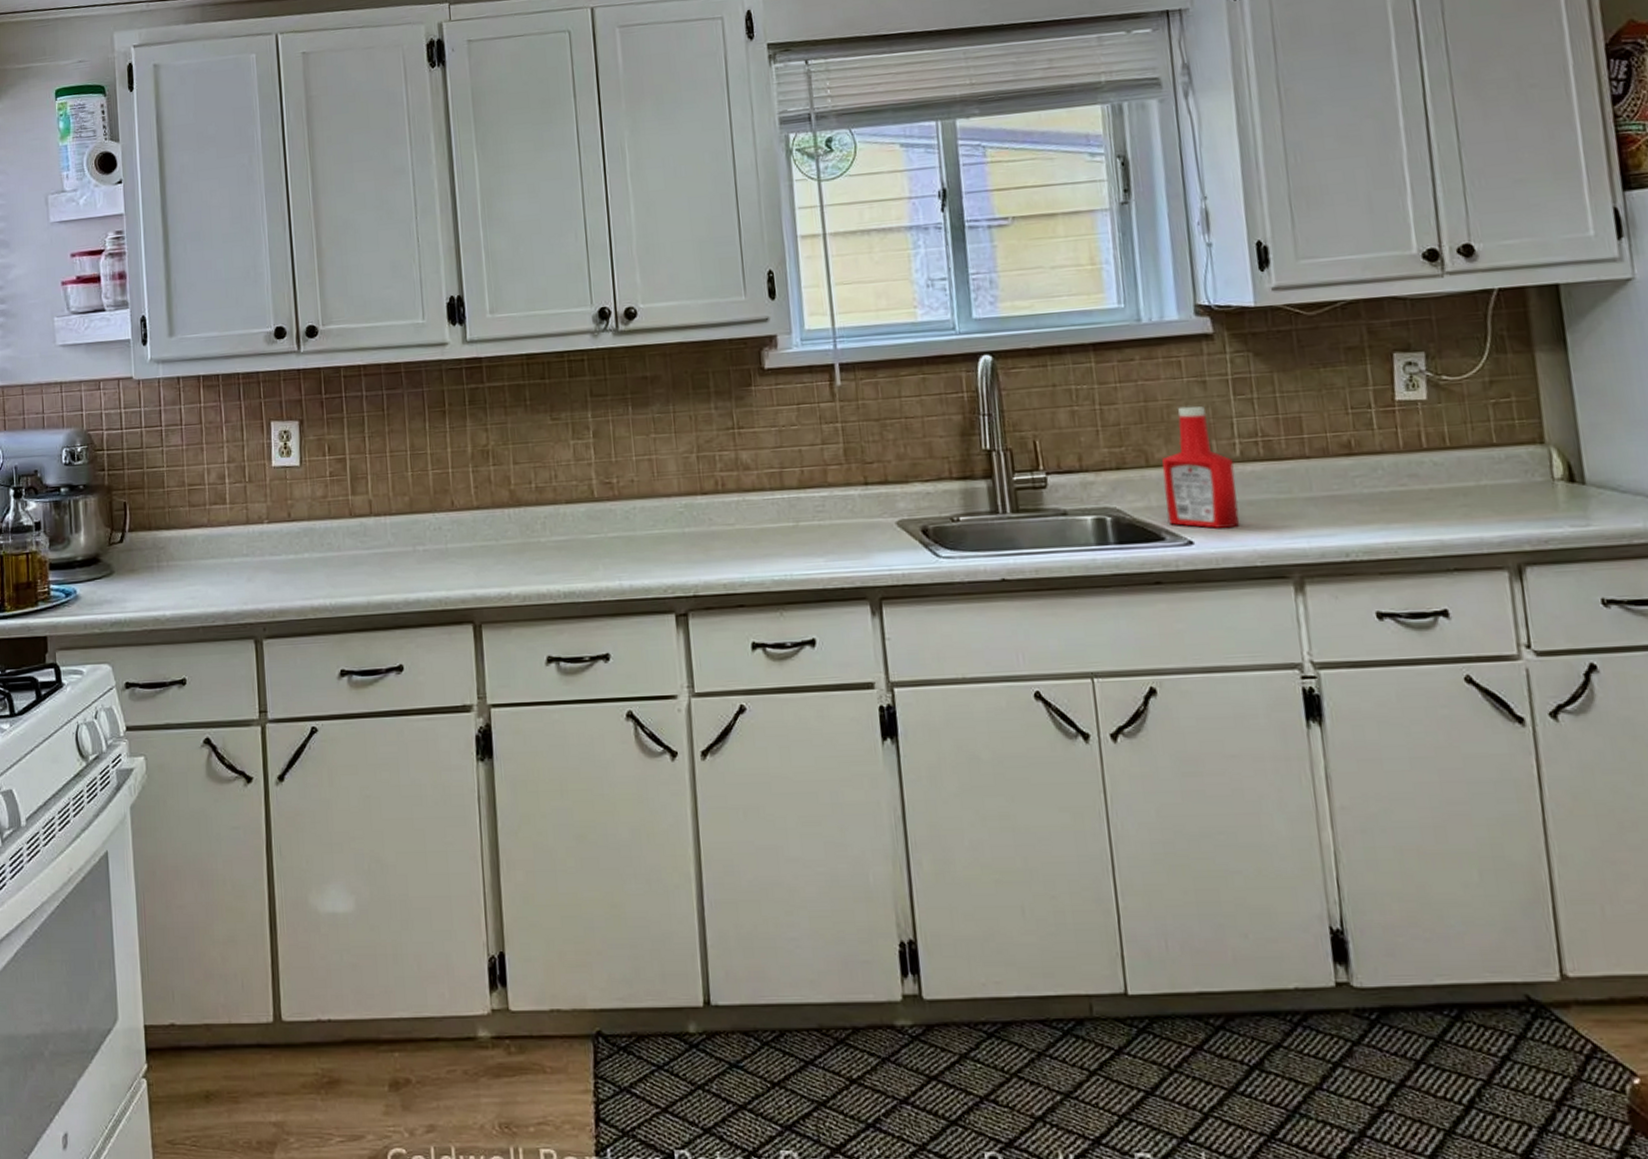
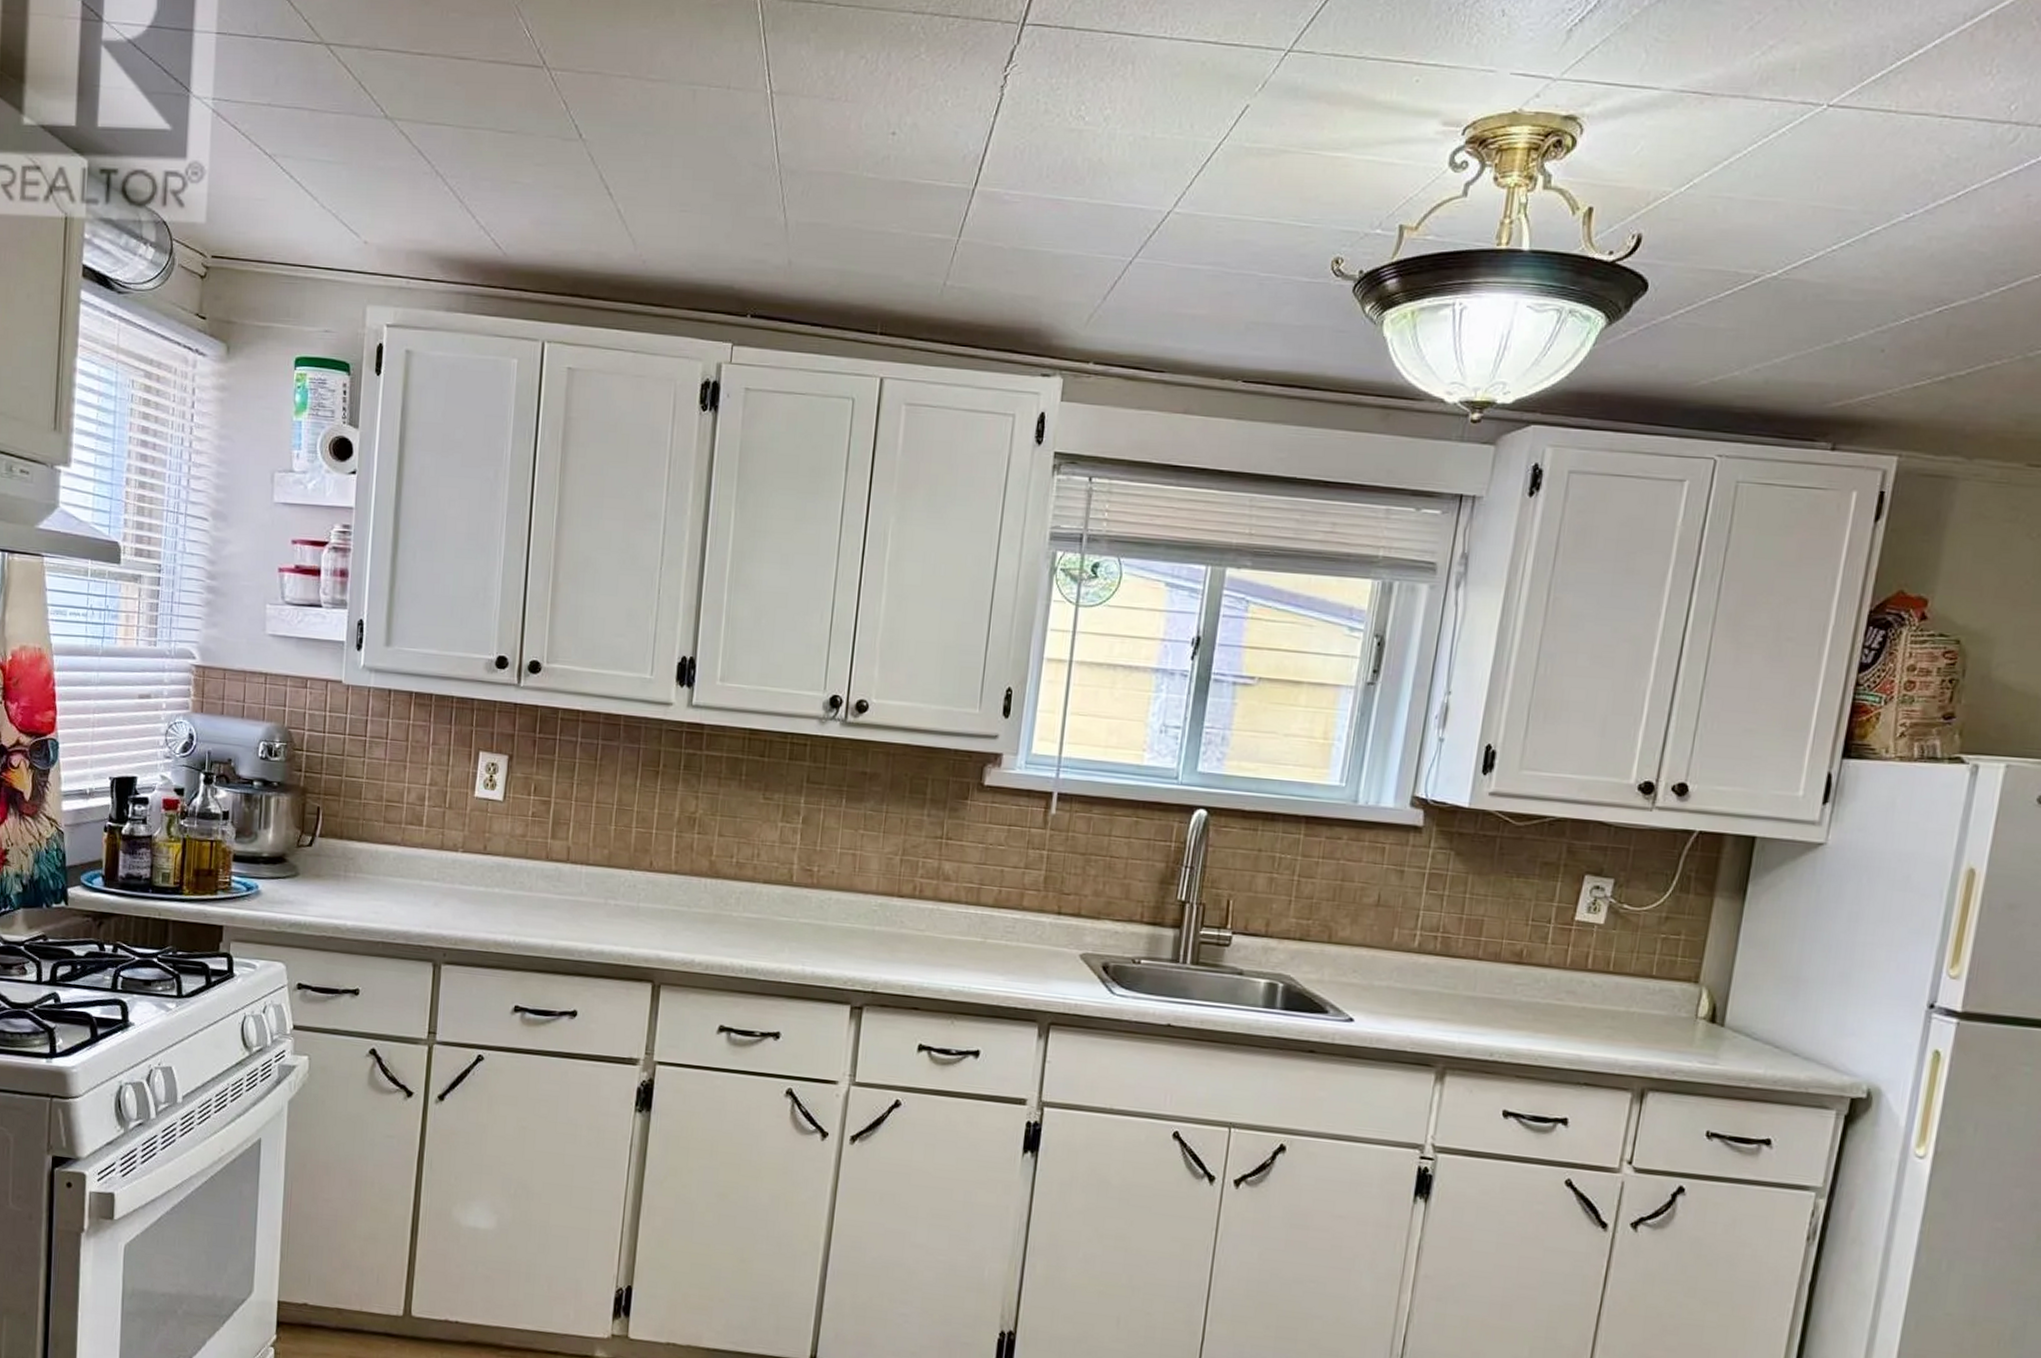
ketchup bottle: present [1162,406,1240,529] -> none [1335,891,1411,1013]

